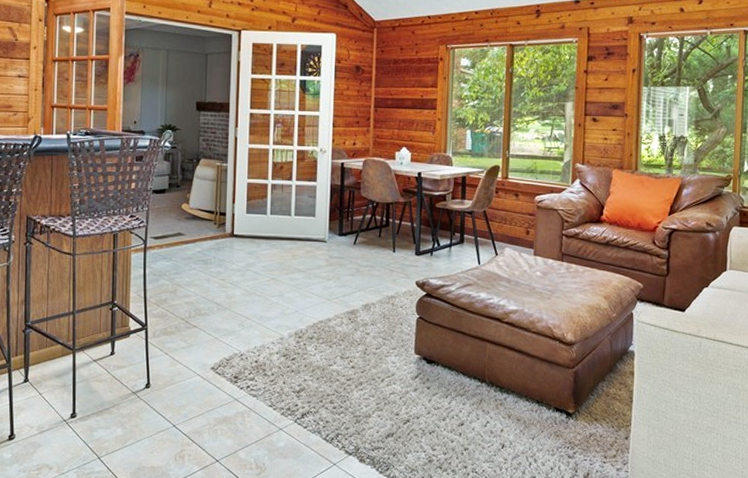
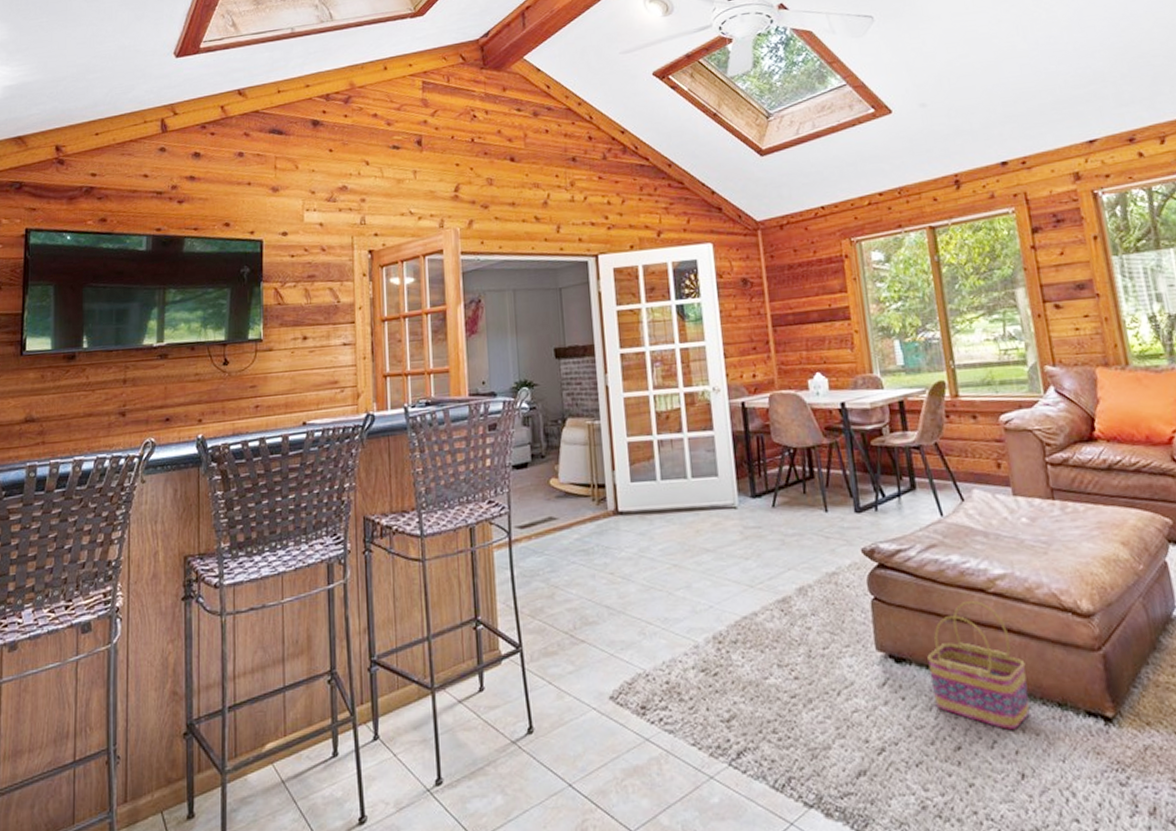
basket: none [450,326,520,415] -> present [927,601,1030,730]

